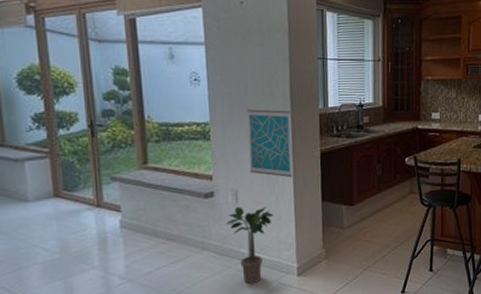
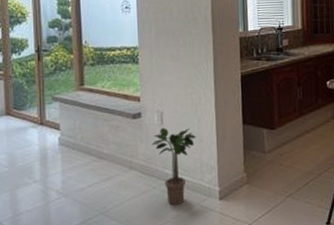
wall art: present [247,109,293,178] -> none [172,34,214,100]

